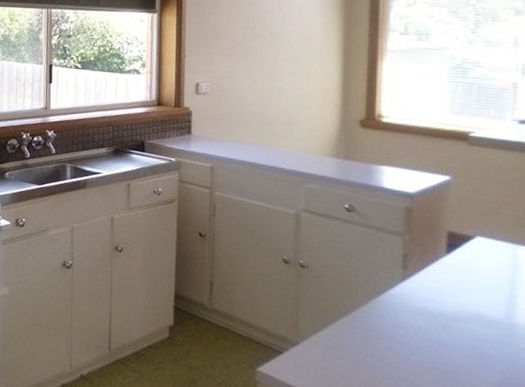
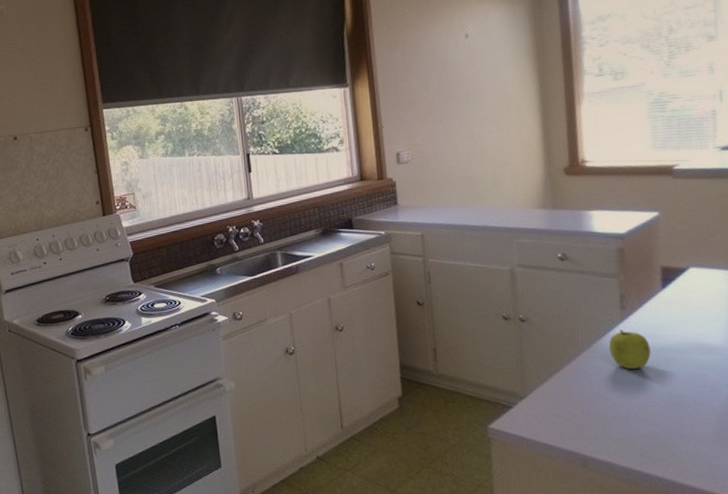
fruit: none [386,289,429,332] -> present [608,330,651,369]

